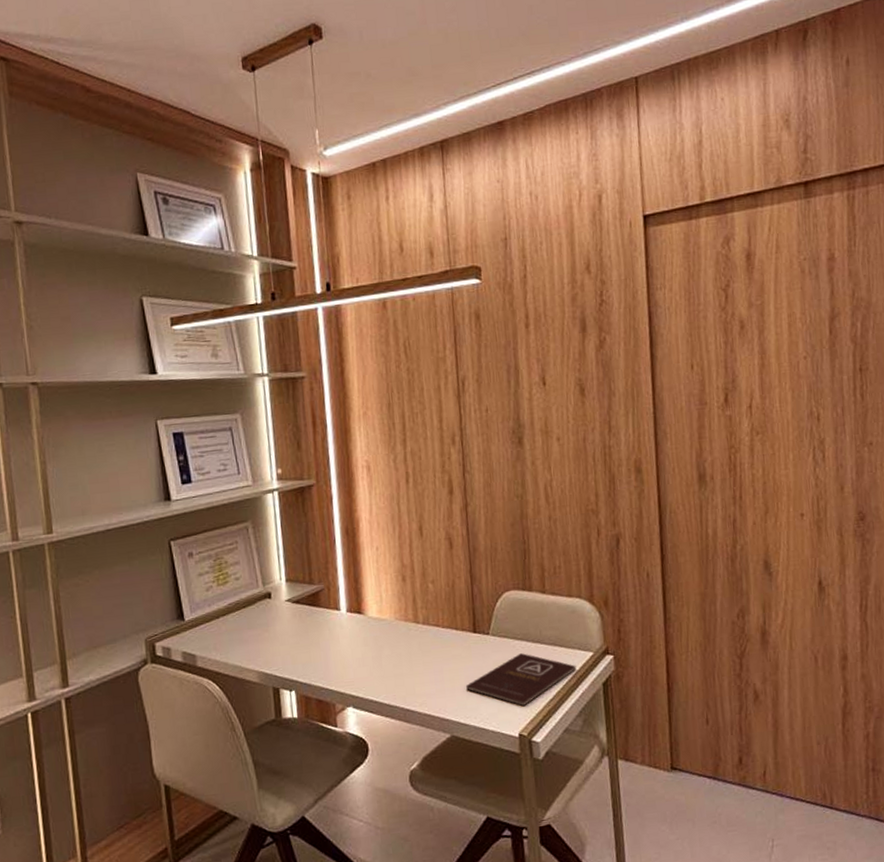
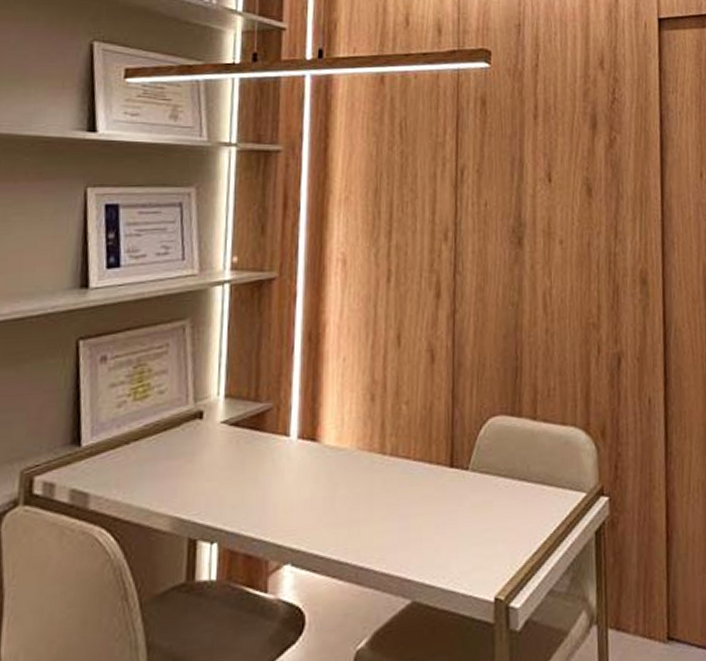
book: present [465,653,577,707] -> none [435,493,567,562]

